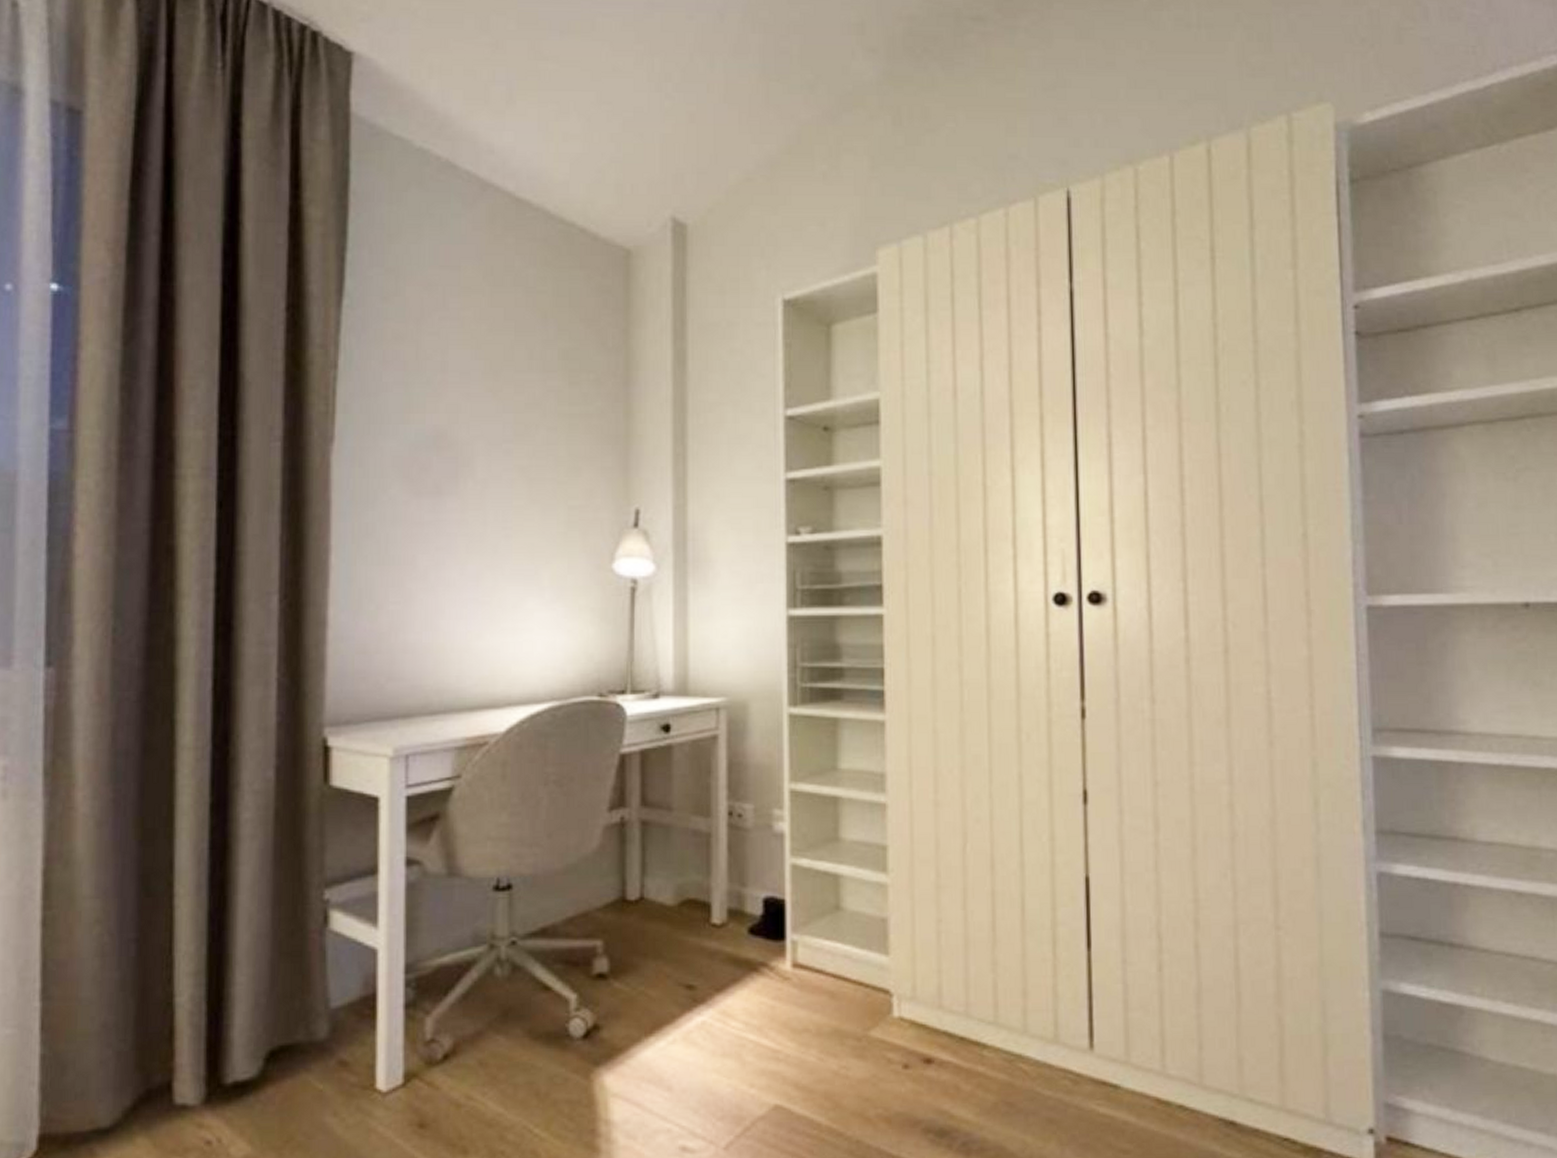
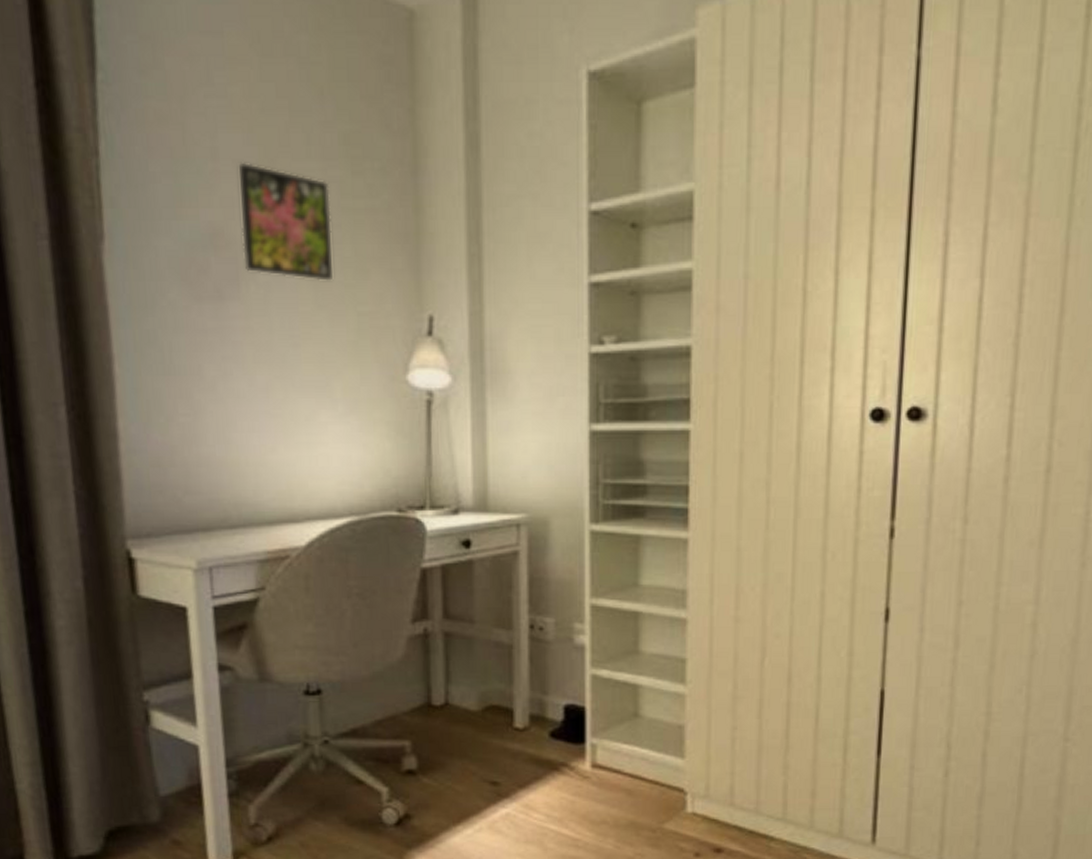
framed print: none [464,374,548,478] -> present [238,162,332,281]

